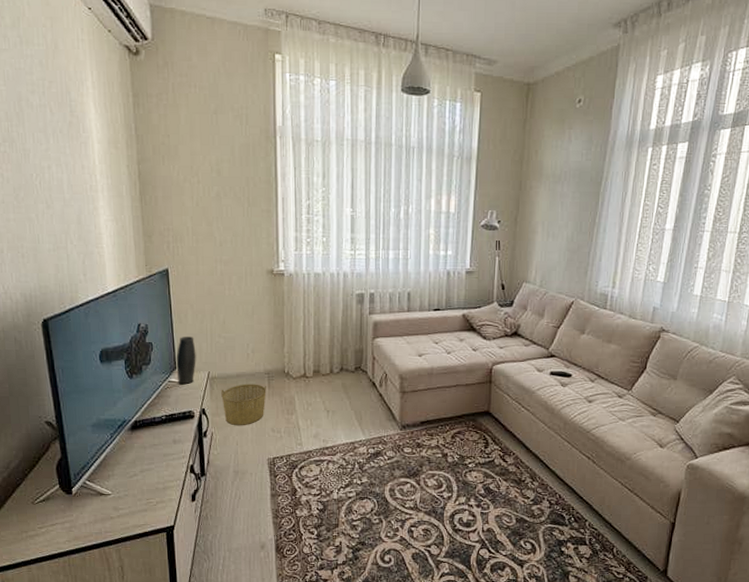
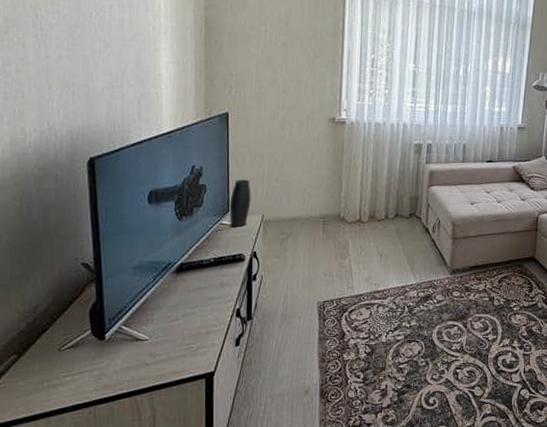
basket: present [221,384,266,426] -> none [274,227,321,270]

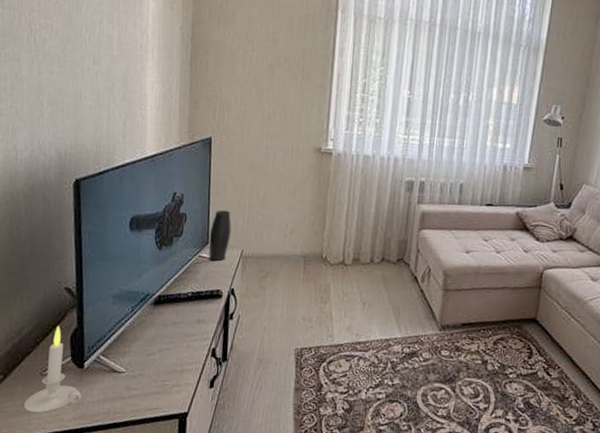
candle: none [42,301,104,388] -> present [24,326,82,413]

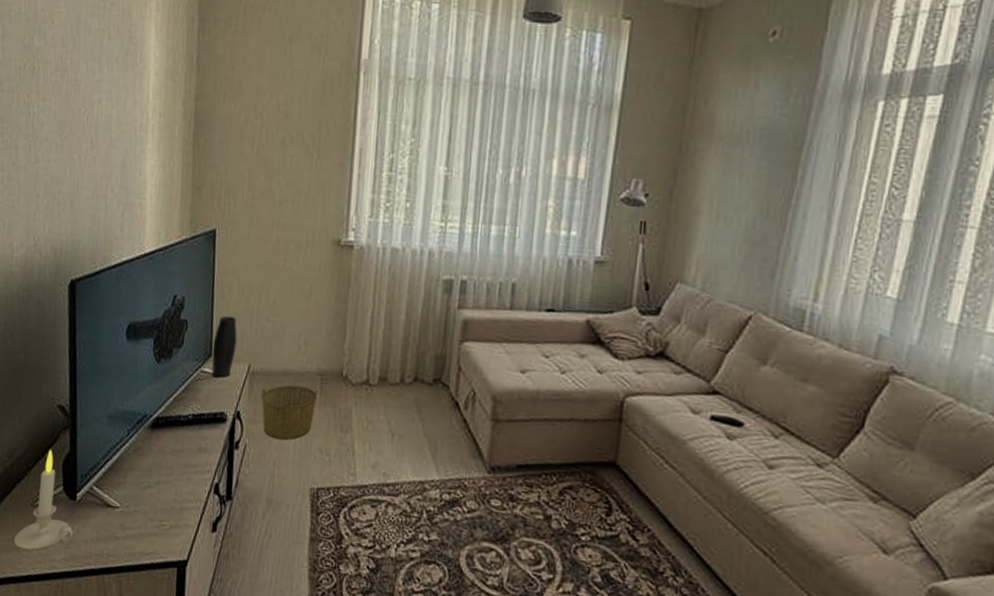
basket: none [253,266,302,311] -> present [261,385,318,440]

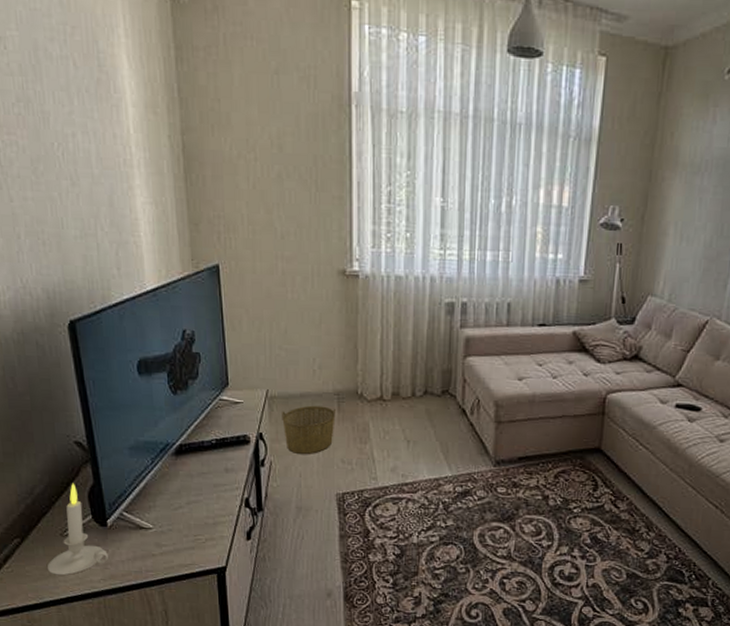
vase: present [212,315,237,378] -> none [228,346,253,404]

